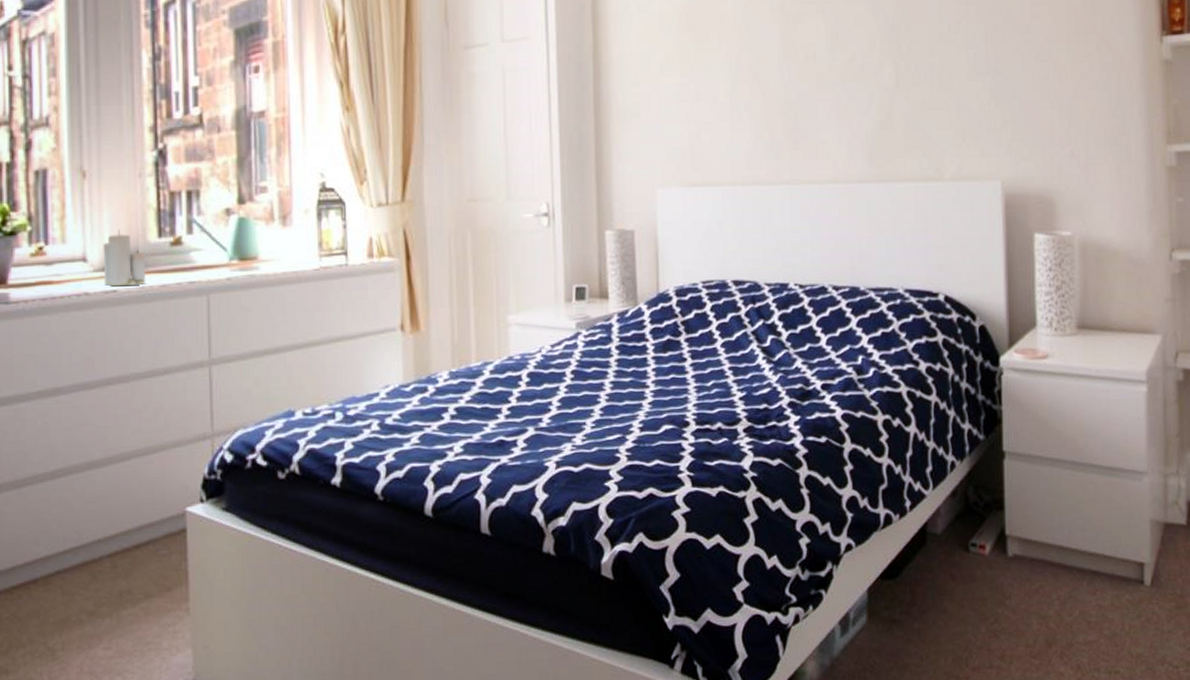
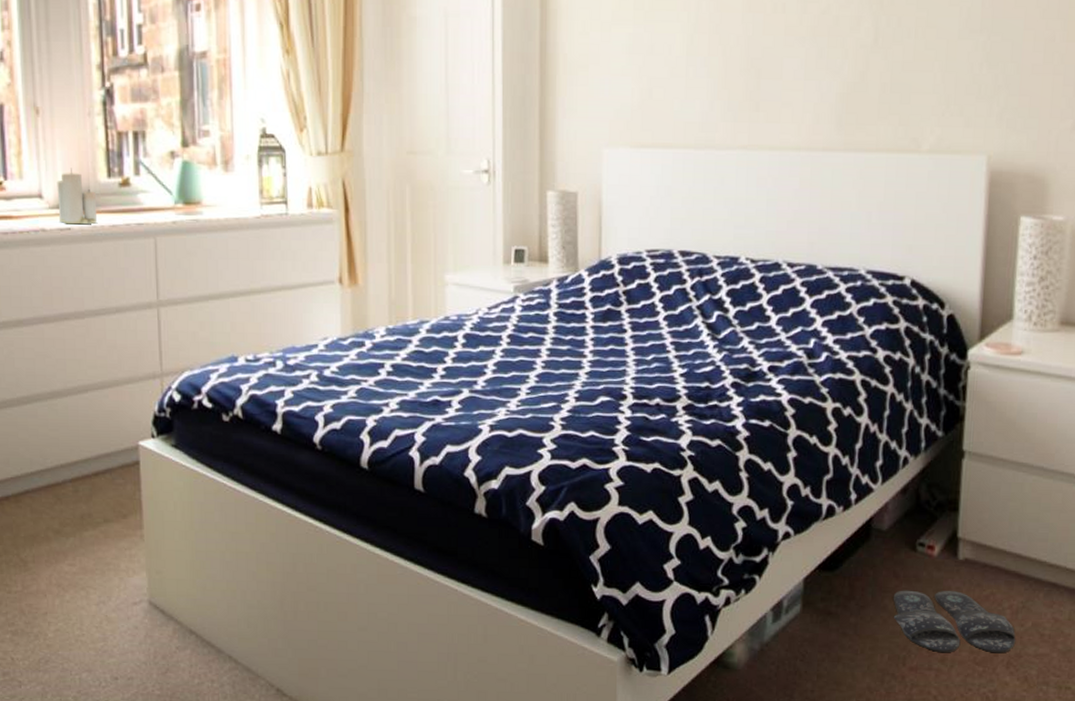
slippers: none [951,587,1067,650] -> present [893,590,1016,653]

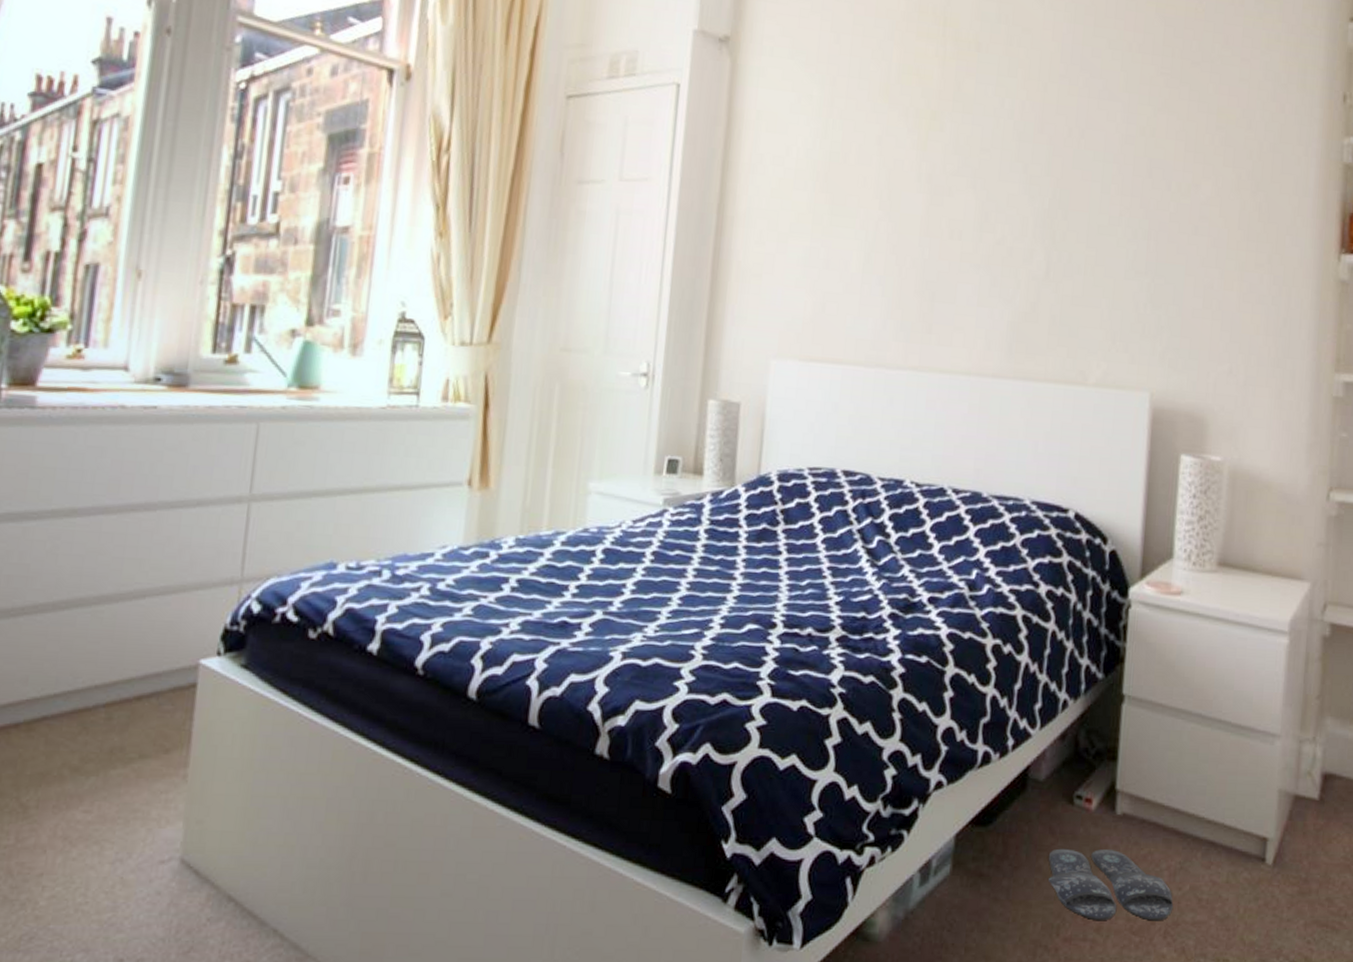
candle: present [57,168,97,225] -> none [144,339,194,404]

